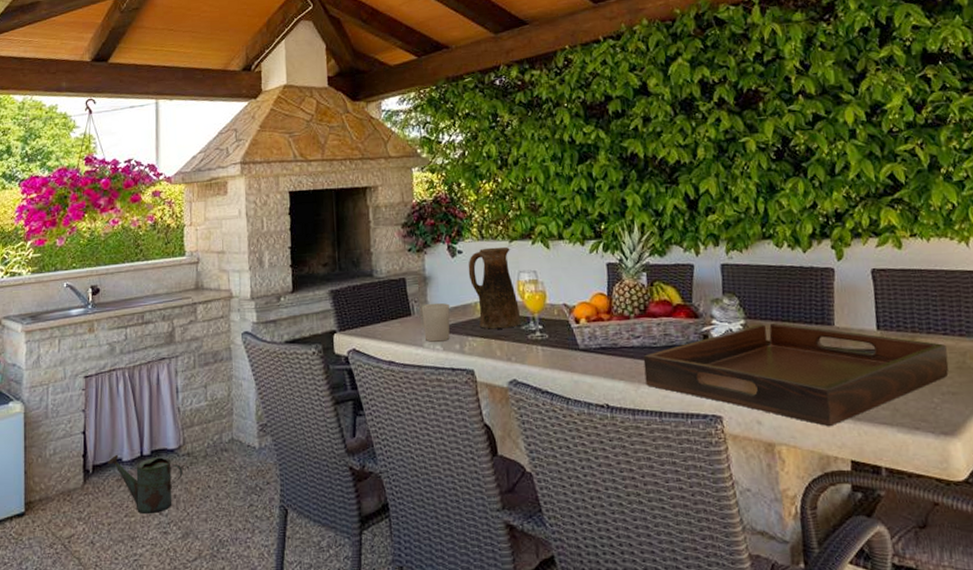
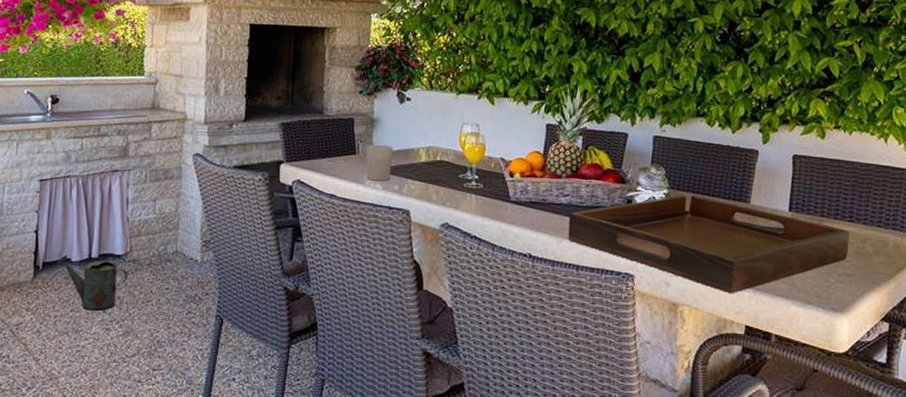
pitcher: present [468,246,522,329] -> none [414,98,459,175]

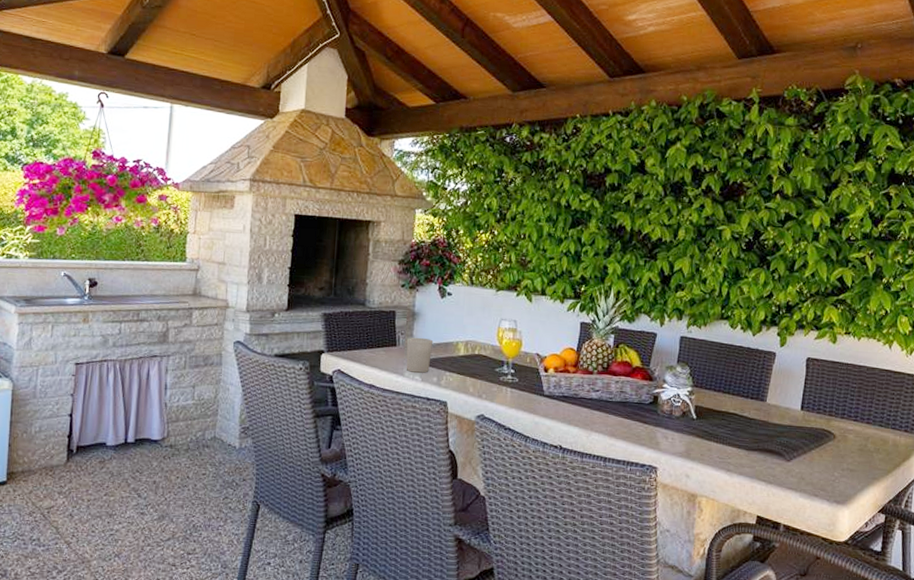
watering can: present [56,254,128,312] -> none [91,438,164,496]
serving tray: present [568,195,849,294] -> none [597,393,854,486]

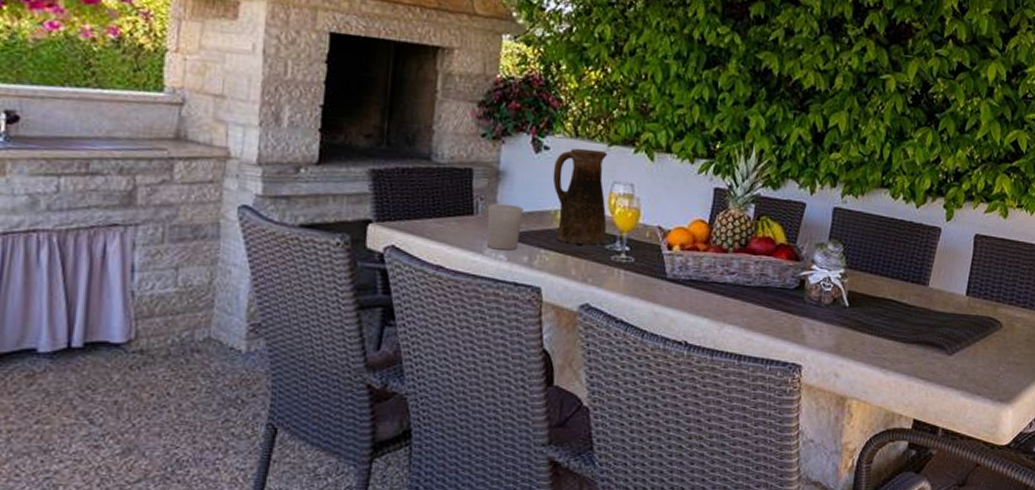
pitcher: none [454,293,496,369] -> present [552,148,608,246]

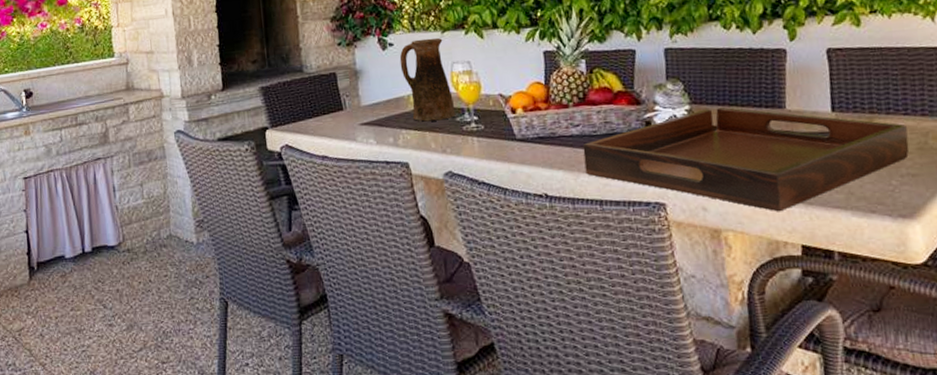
candle holder: present [486,203,523,251] -> none [353,96,383,136]
serving tray: none [731,275,1022,386] -> present [582,107,910,212]

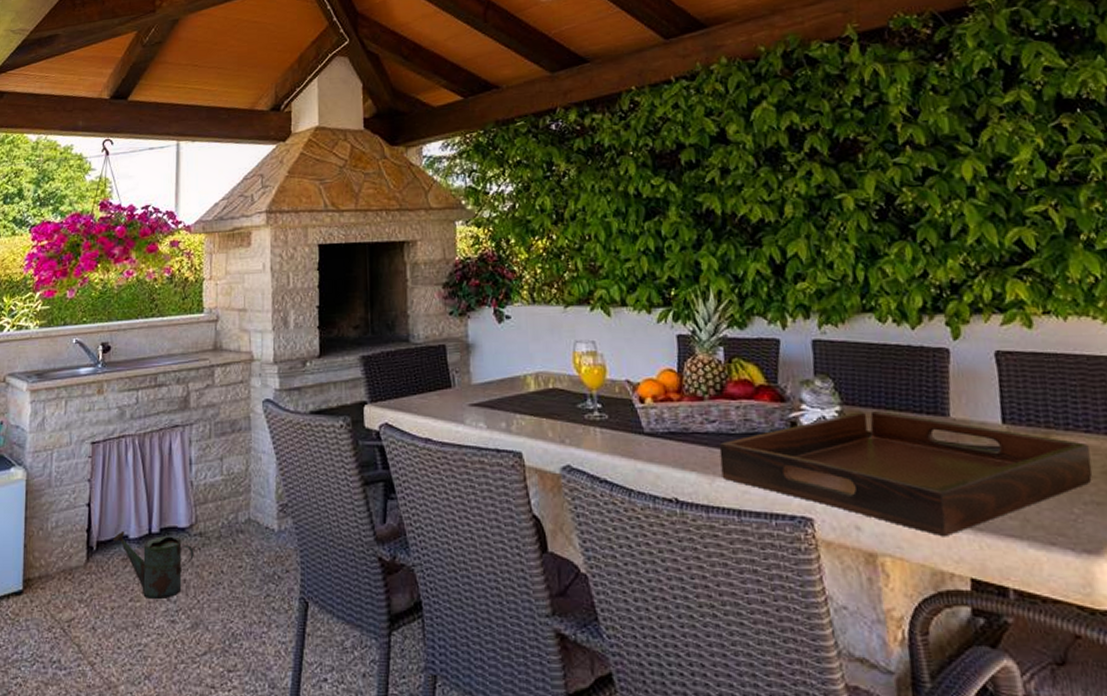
watering can: none [50,251,124,308] -> present [112,530,194,600]
pitcher: present [399,37,456,122] -> none [516,312,577,406]

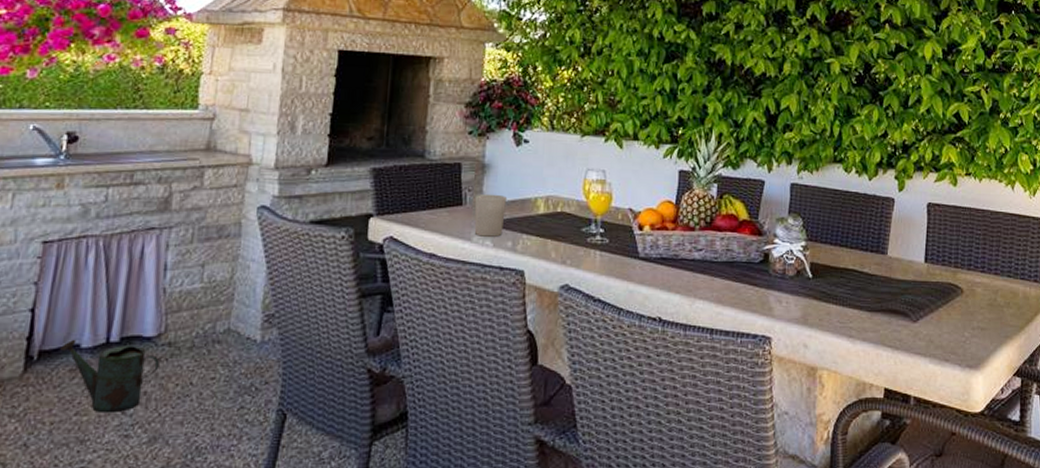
candle holder: none [463,374,496,419] -> present [474,194,506,237]
serving tray: present [719,411,1093,537] -> none [701,247,982,354]

